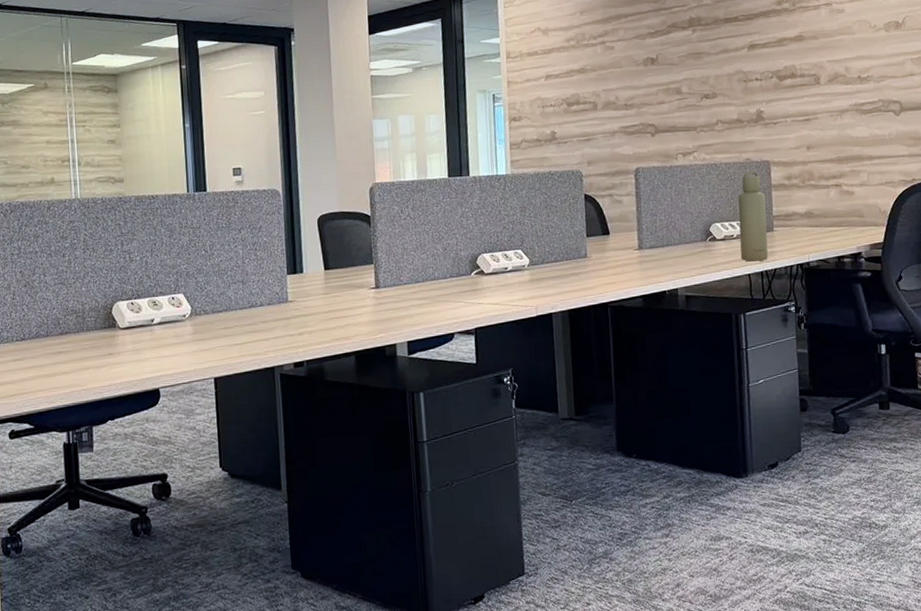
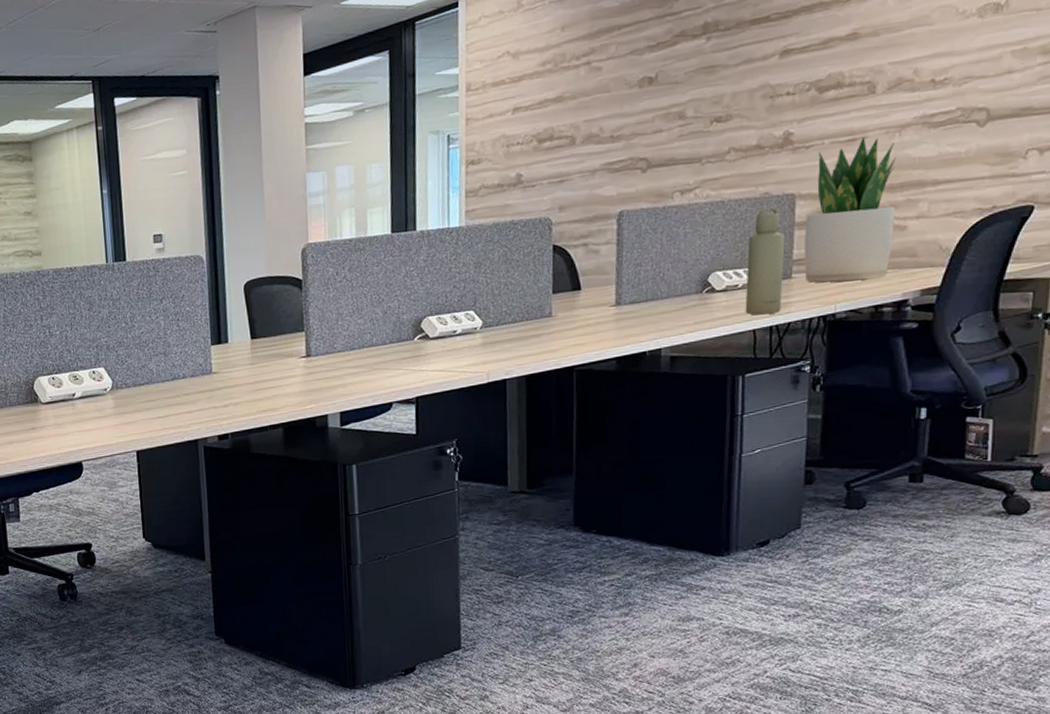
planter: none [779,118,846,236] -> present [803,137,896,283]

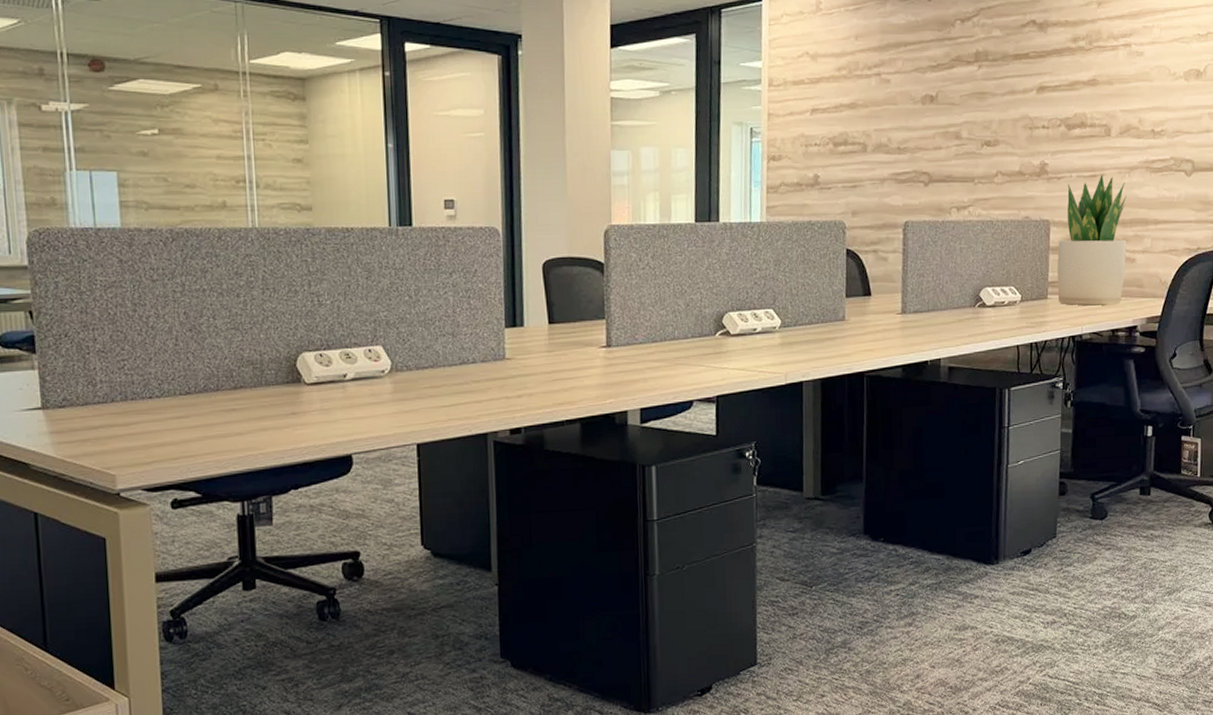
bottle: present [745,206,785,315] -> none [1010,230,1042,332]

